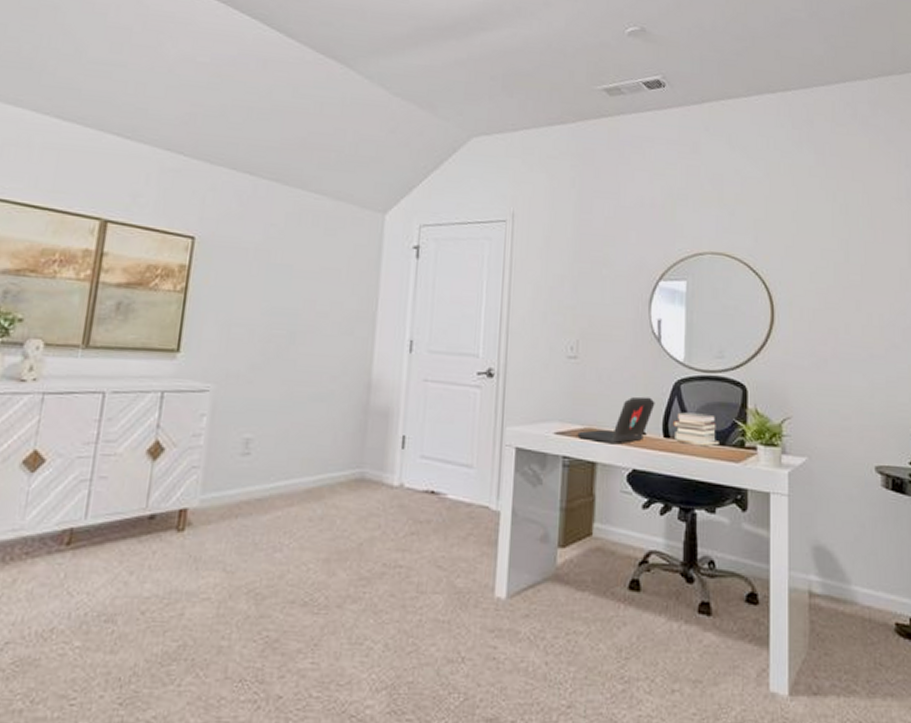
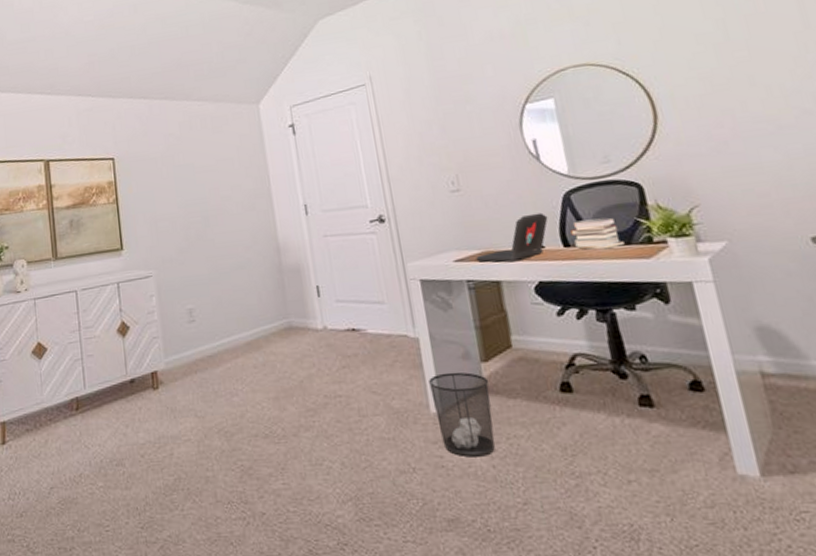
waste bin: none [499,554,562,651] -> present [429,372,495,458]

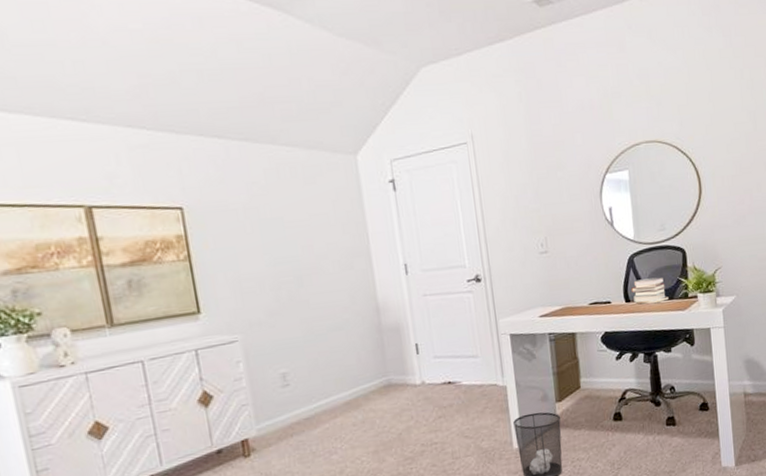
laptop: present [476,212,548,263] -> none [557,273,616,317]

